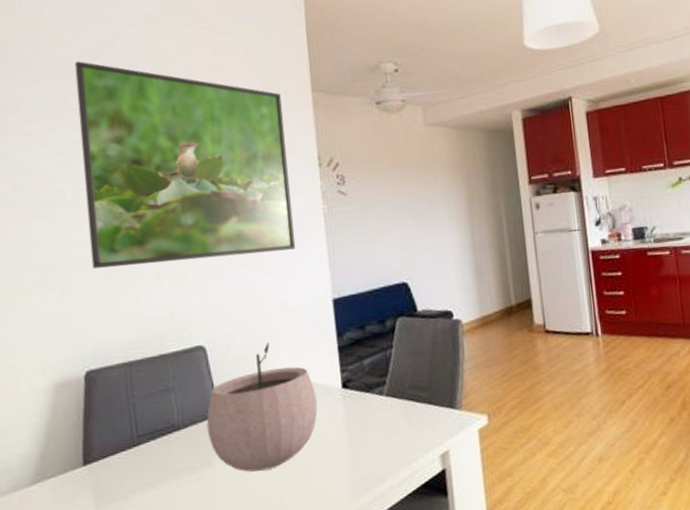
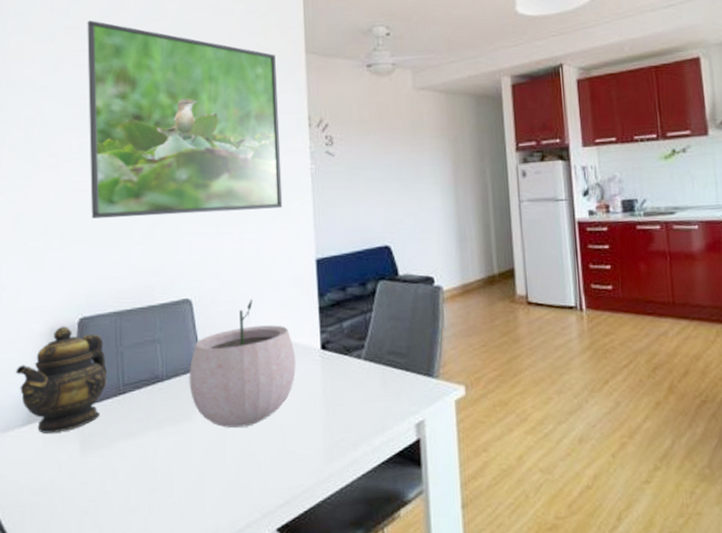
teapot: none [18,380,120,491] -> present [15,326,108,433]

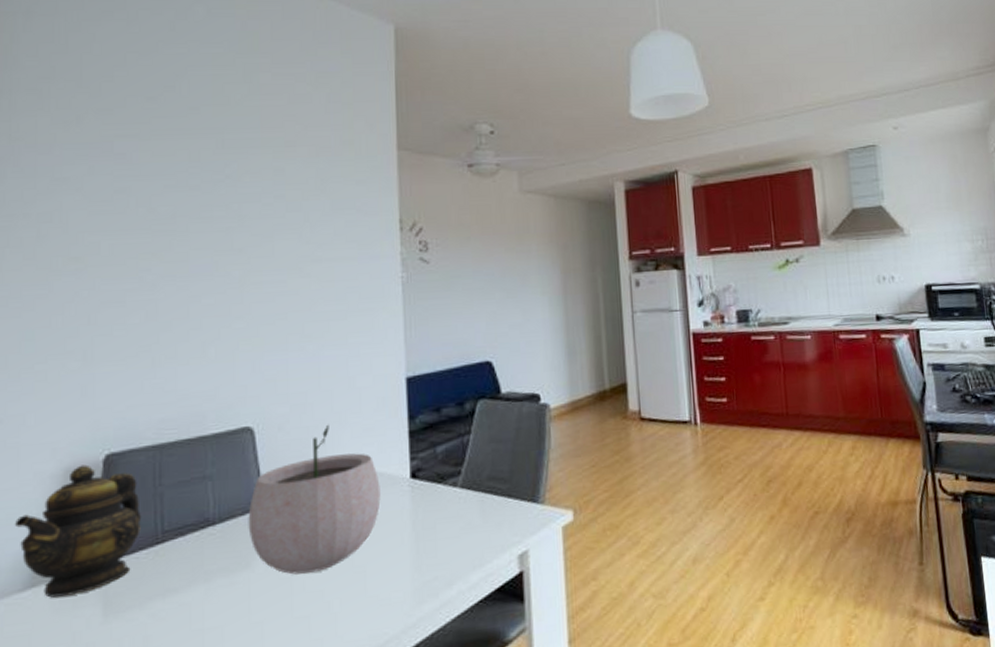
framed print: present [87,20,283,219] -> none [124,101,368,335]

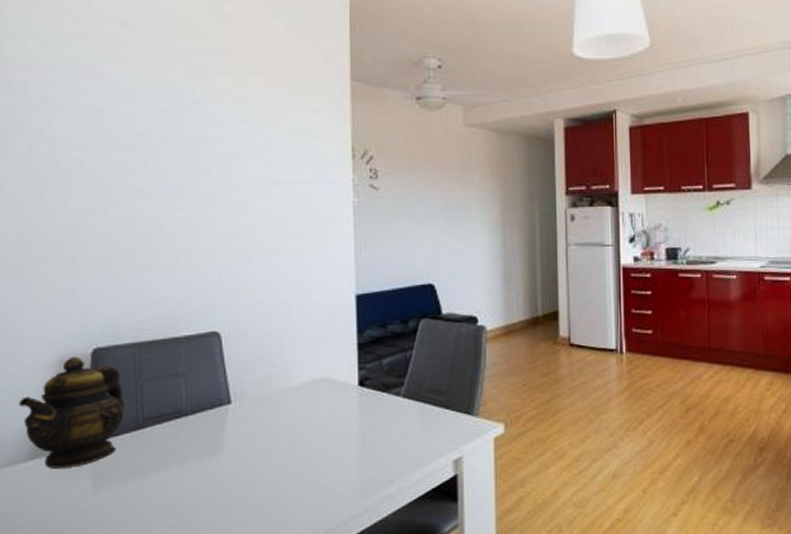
plant pot: present [248,424,381,575] -> none [216,333,332,463]

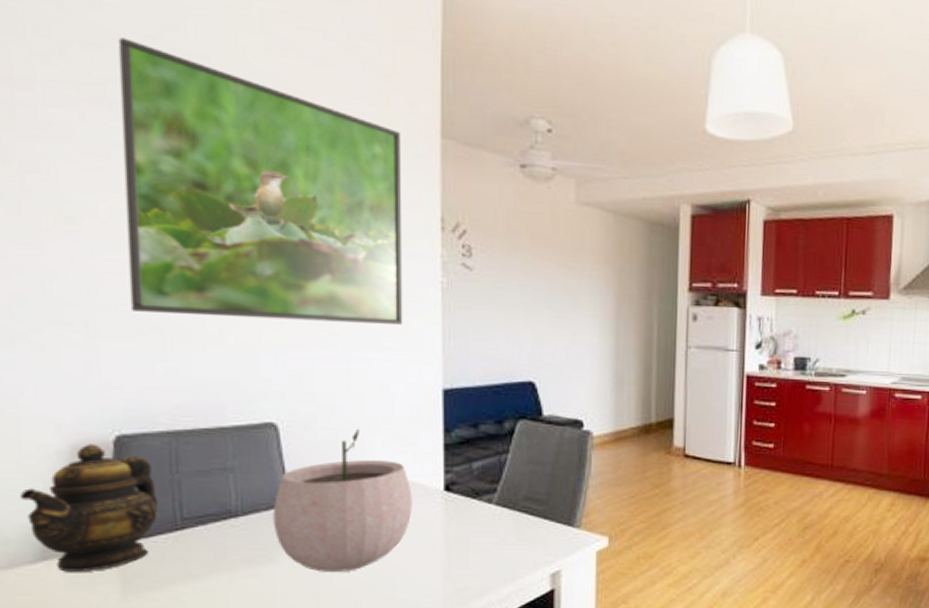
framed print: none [103,26,322,244] -> present [118,37,403,325]
plant pot: none [216,333,332,463] -> present [272,428,412,572]

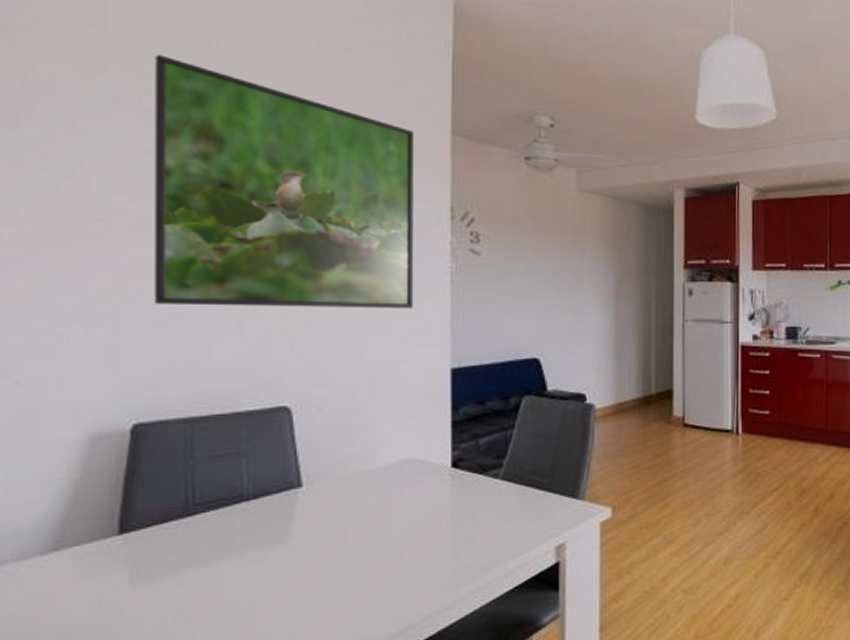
teapot: present [19,444,159,572] -> none [34,433,172,562]
plant pot: present [272,428,412,572] -> none [283,409,420,553]

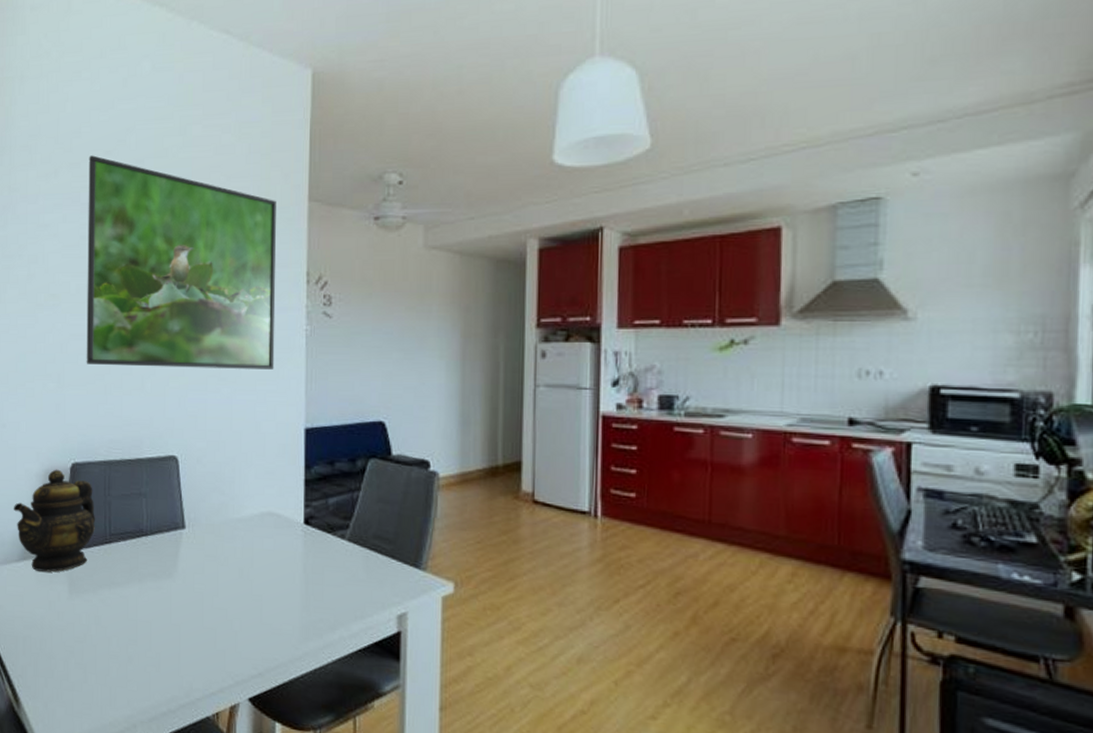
teapot: none [34,433,172,562] -> present [13,469,96,572]

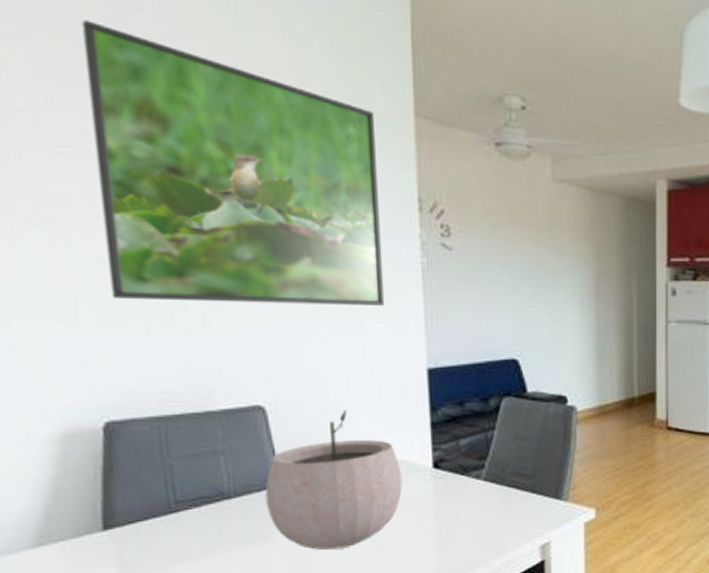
teapot: present [13,469,96,572] -> none [12,430,152,557]
plant pot: none [171,462,278,593] -> present [265,409,403,550]

